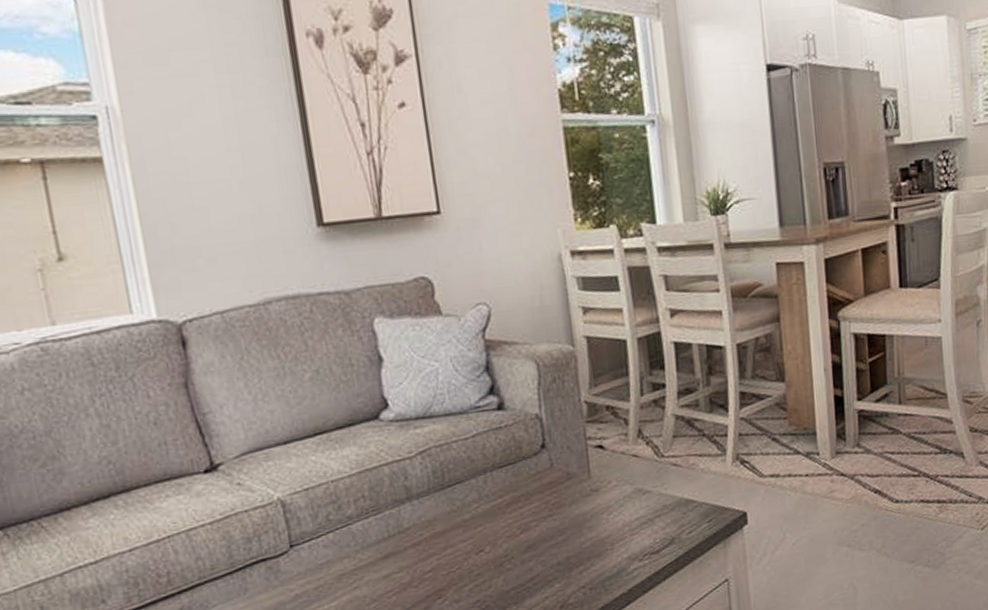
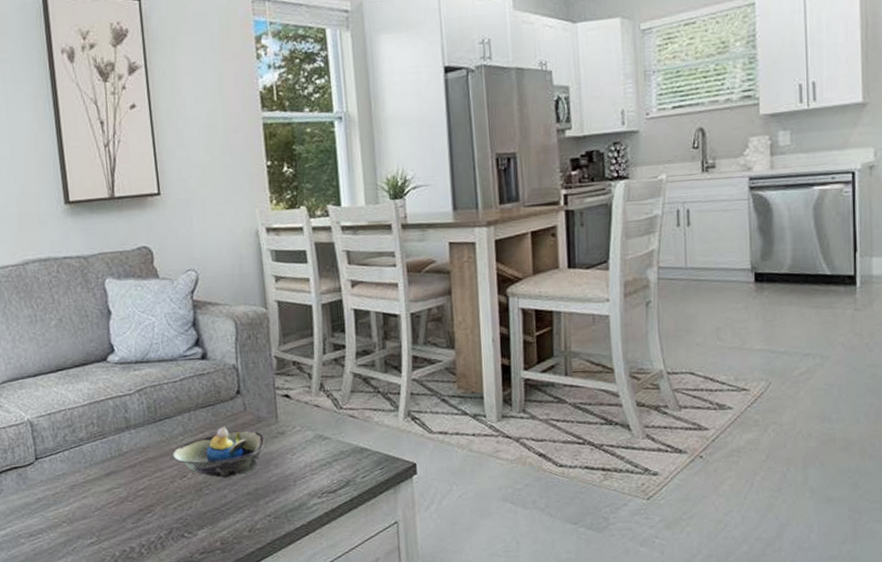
decorative bowl: none [465,487,577,548] -> present [172,426,266,478]

